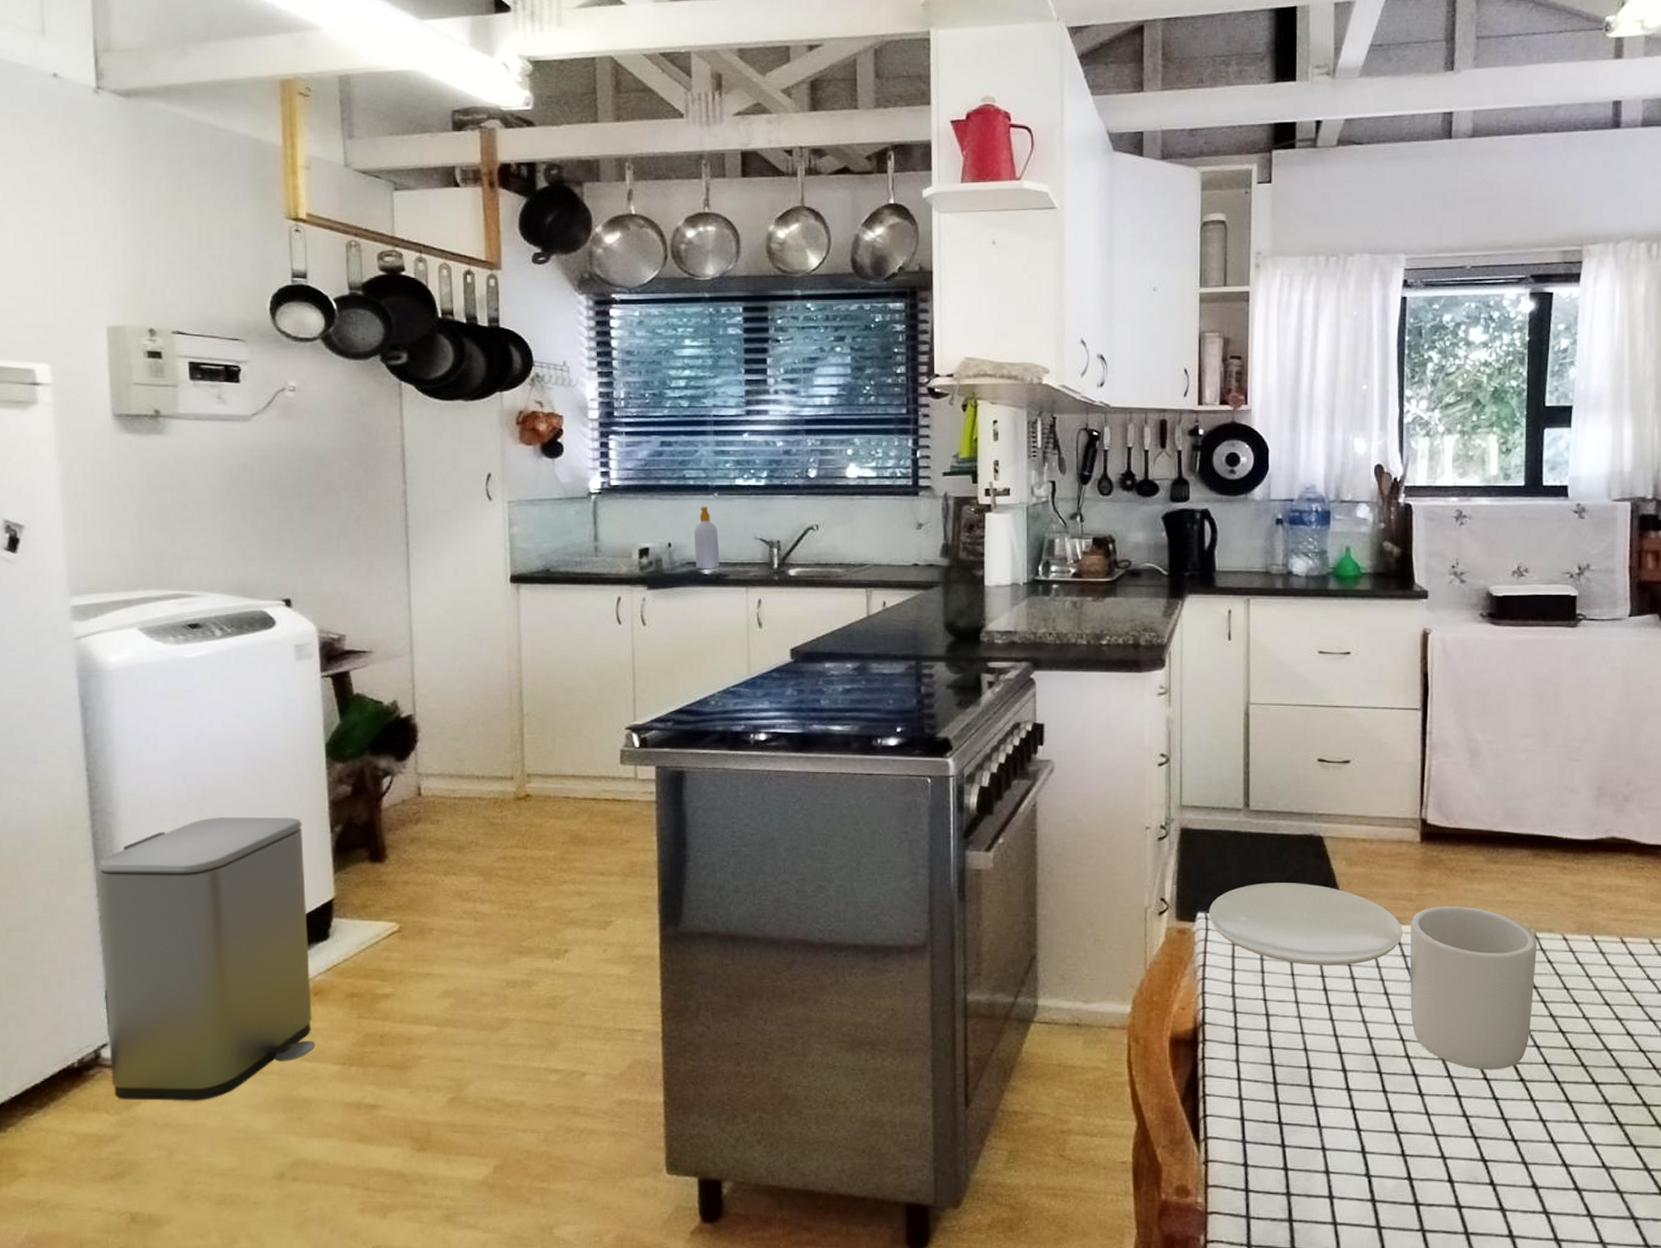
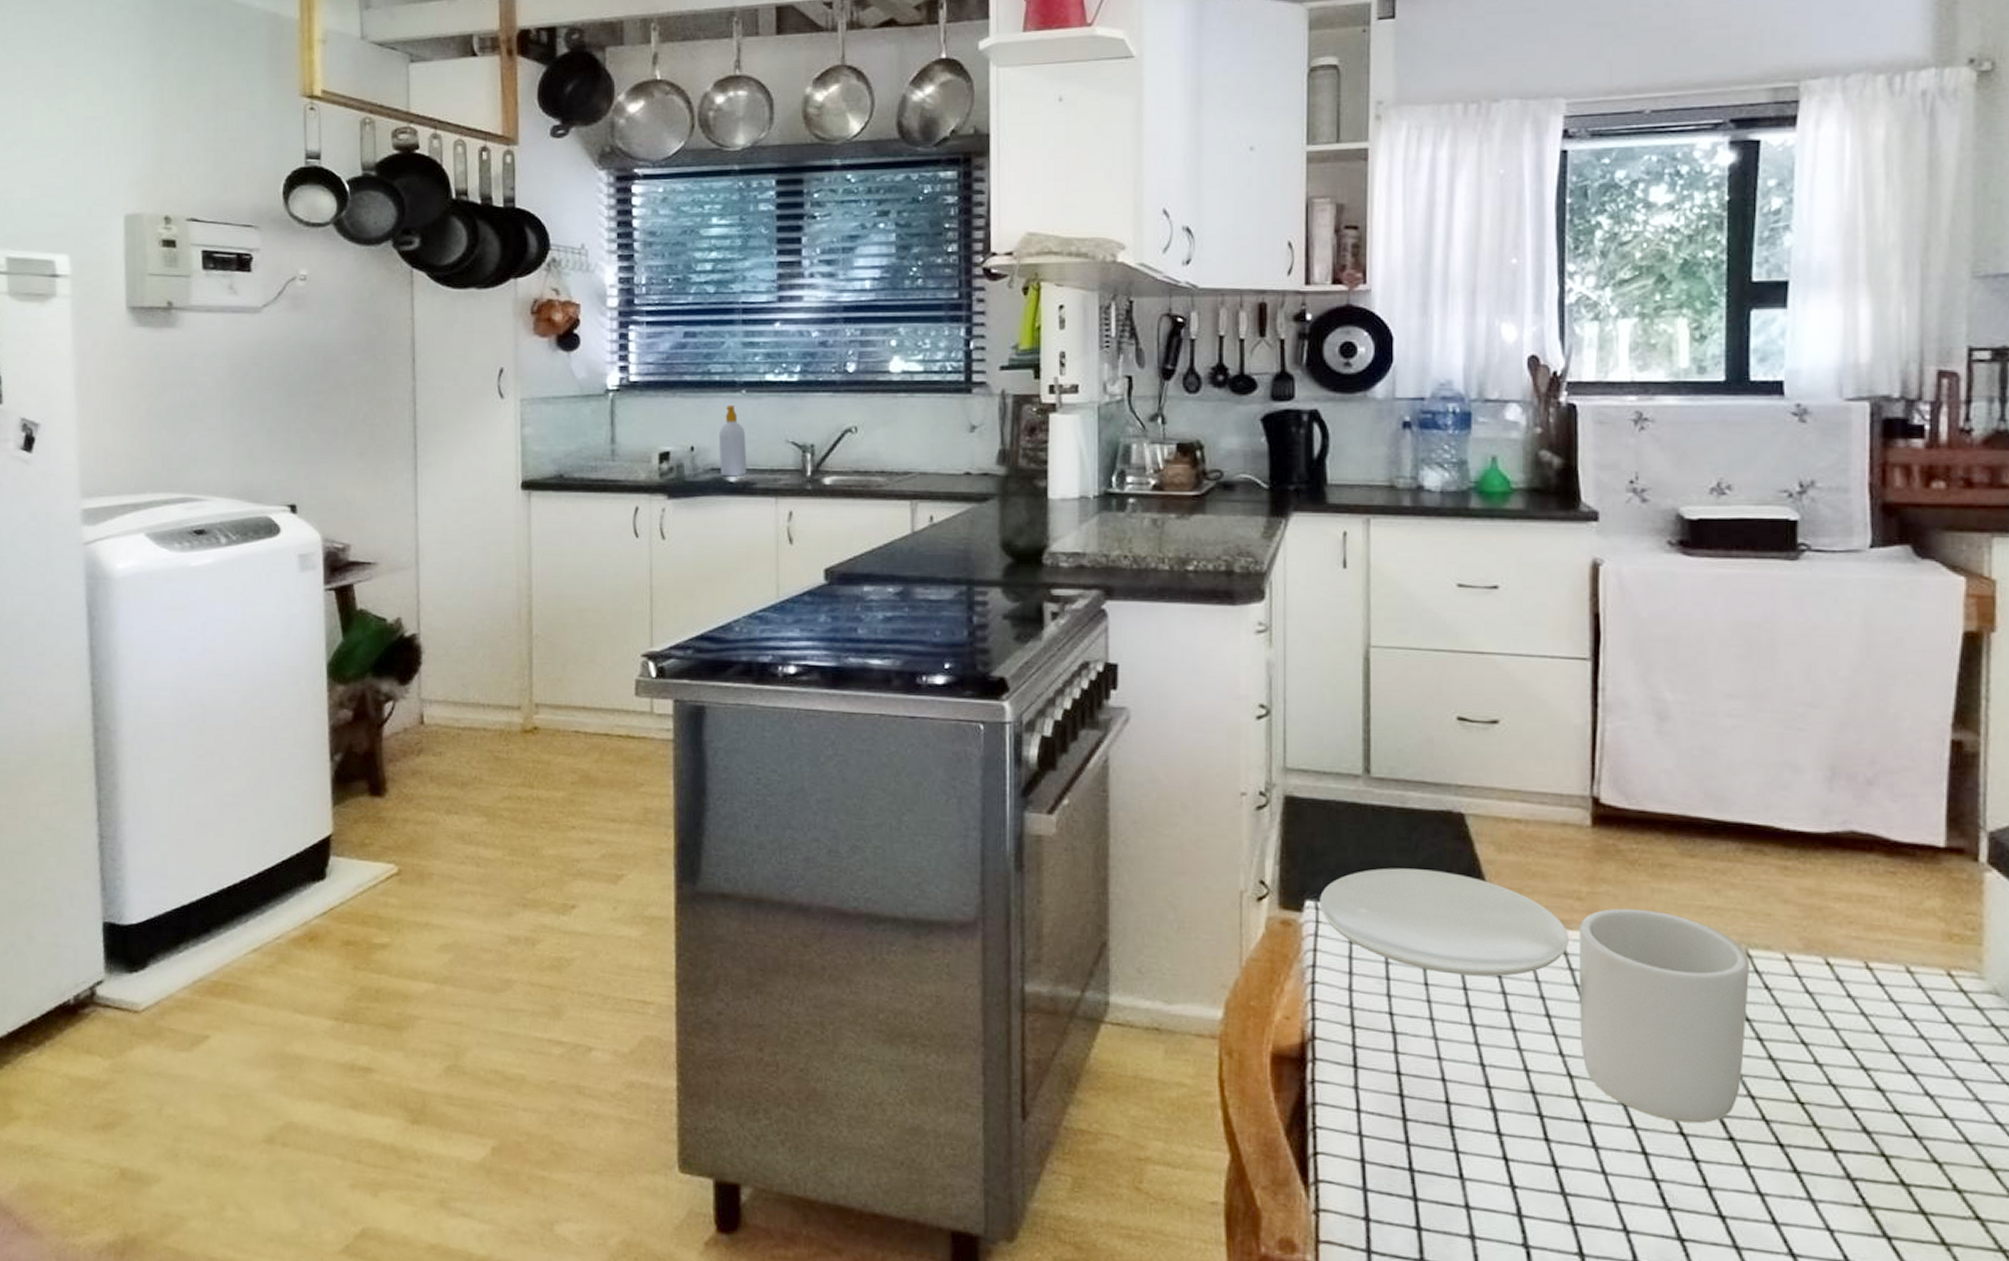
pedal bin: present [97,816,316,1100] -> none [98,739,310,1050]

